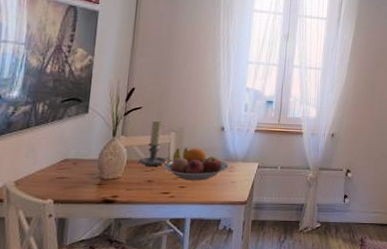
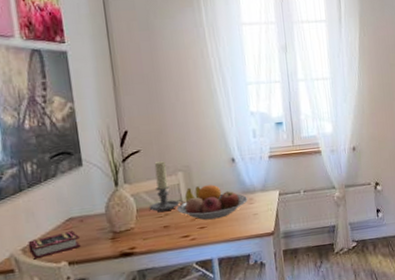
book: none [21,171,70,192] -> present [28,230,81,258]

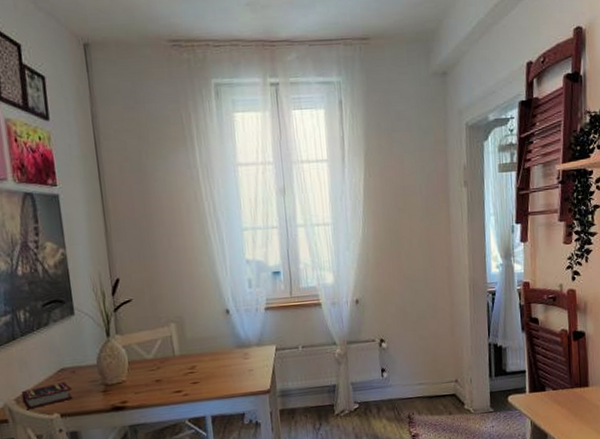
candle holder: present [148,160,184,212] -> none [140,310,176,365]
fruit bowl: present [176,184,248,220] -> none [169,337,242,375]

